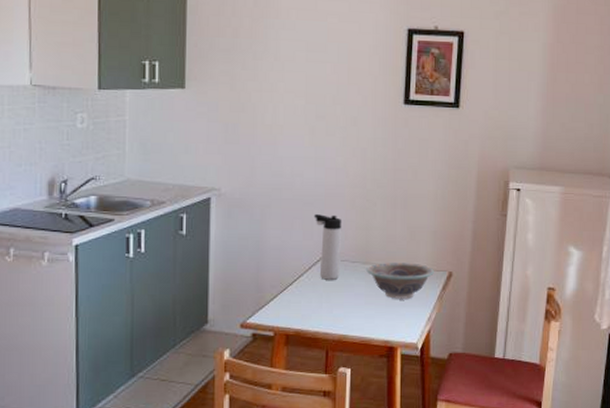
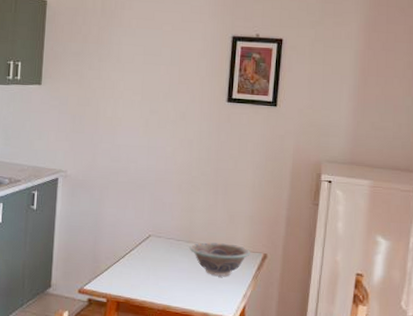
thermos bottle: present [314,214,342,280] -> none [145,196,170,255]

